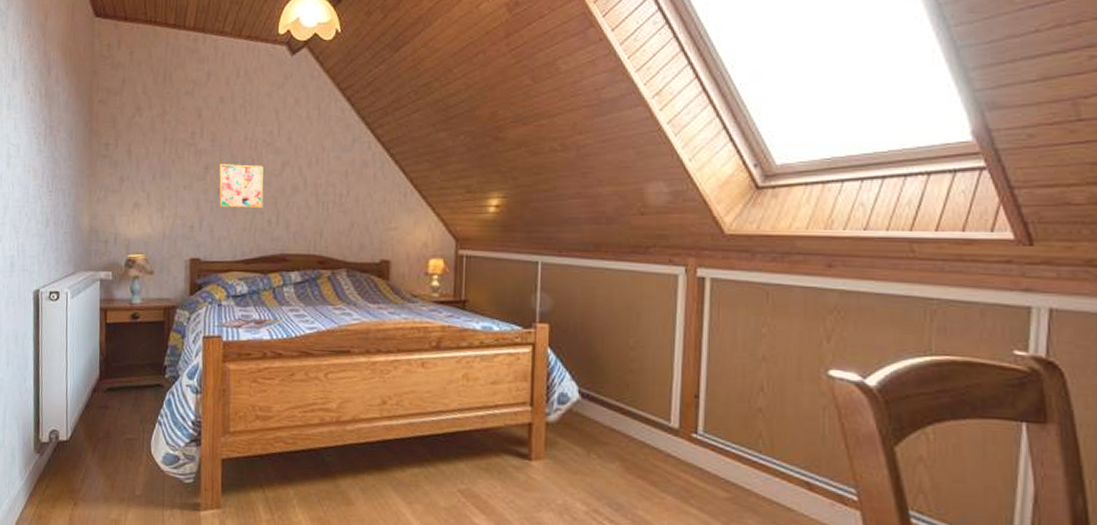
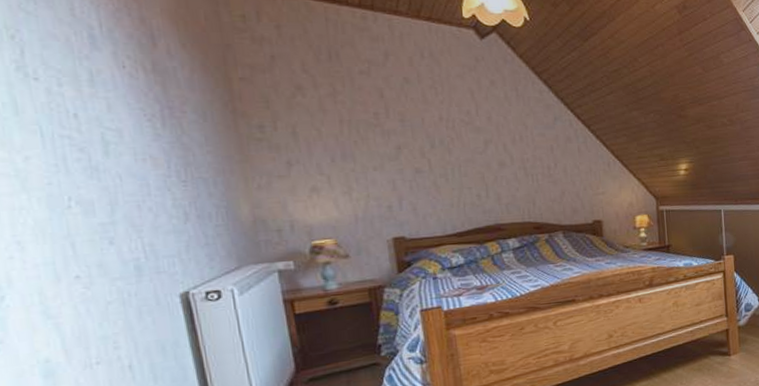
wall art: present [218,164,264,209] -> none [414,143,470,186]

